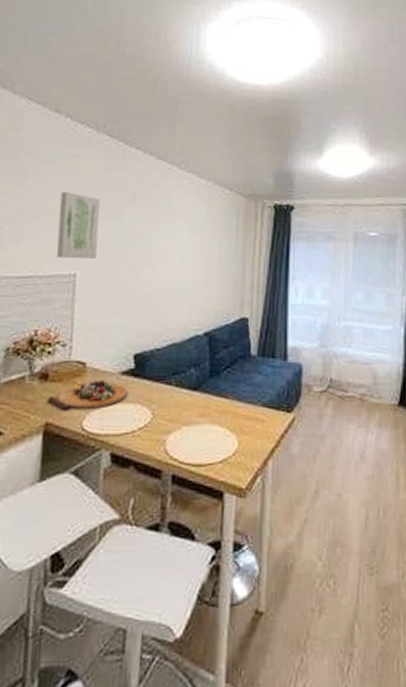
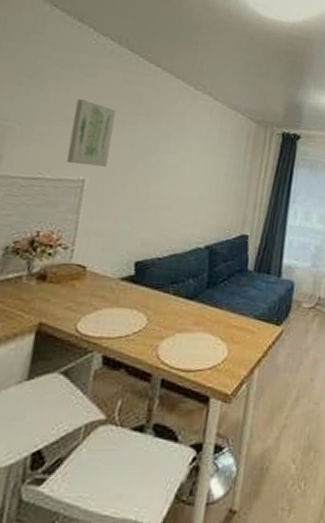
cutting board: present [47,379,128,412] -> none [43,284,126,313]

